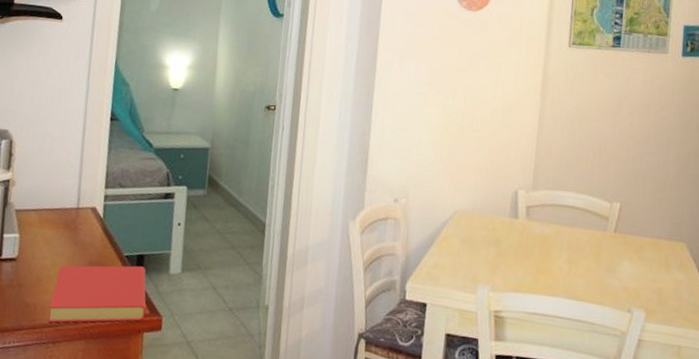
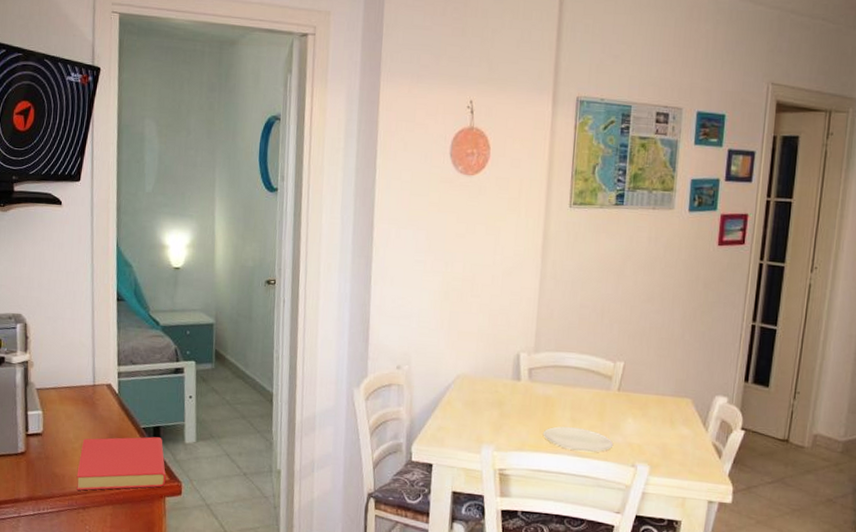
plate: none [539,267,610,297] -> present [542,426,614,453]

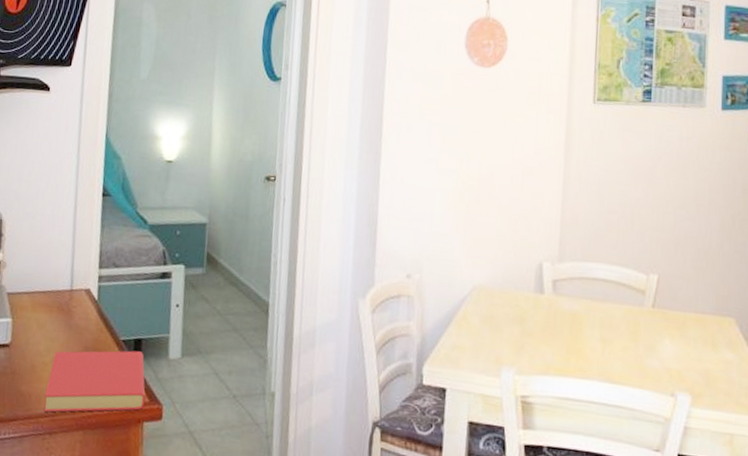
plate: present [542,426,614,453] -> none [569,347,650,379]

